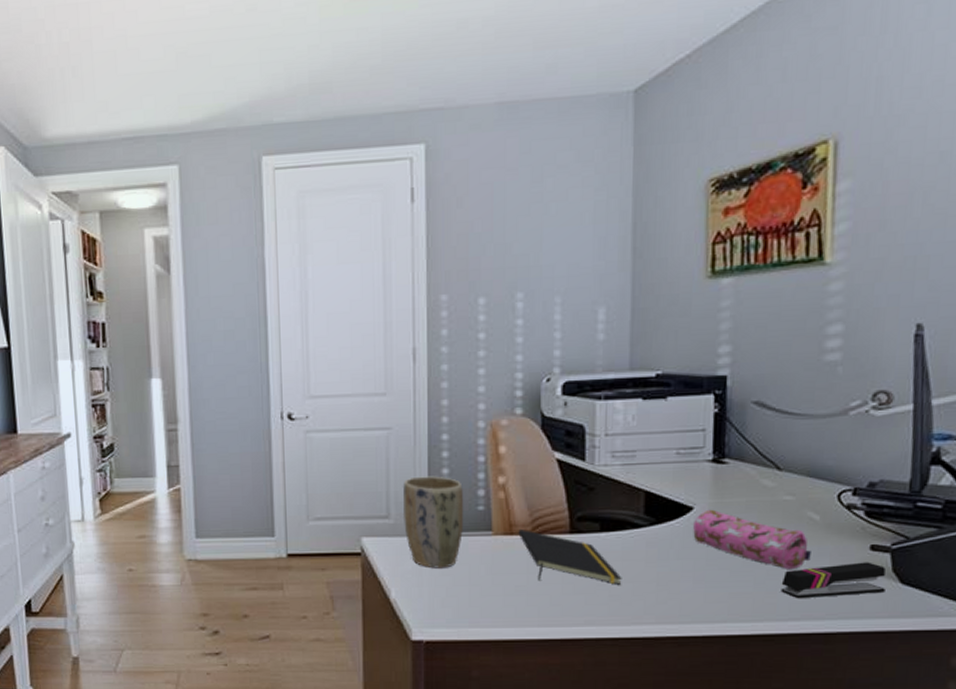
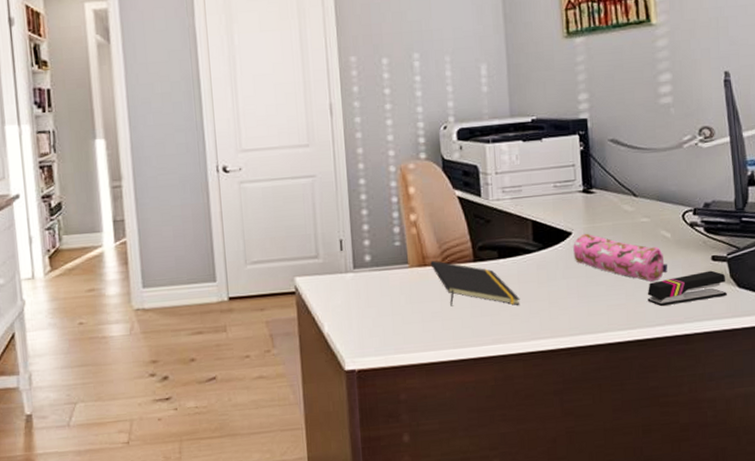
plant pot: present [403,476,464,568] -> none [329,217,384,302]

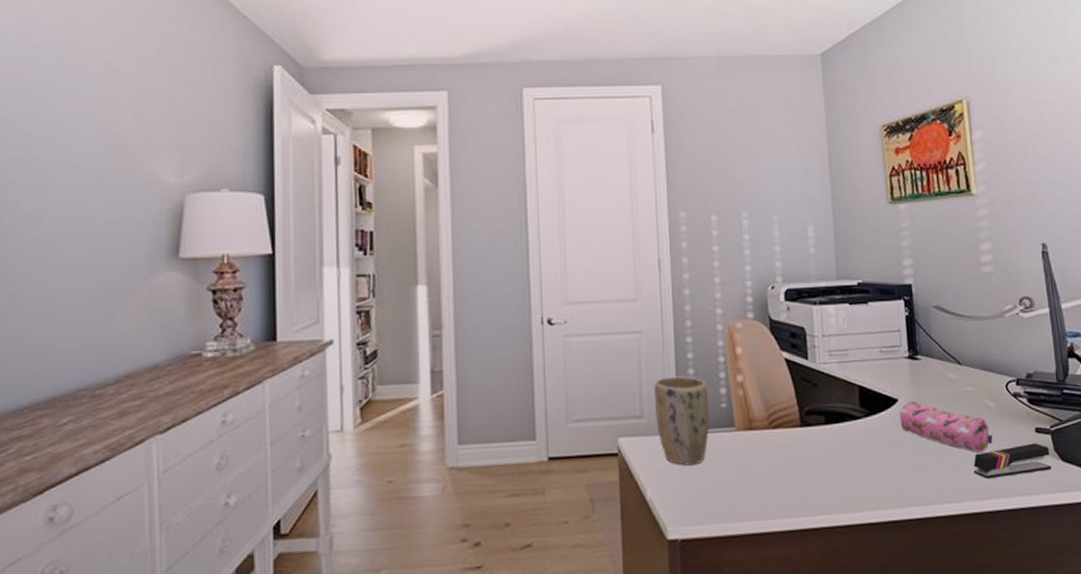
plant pot: none [329,217,384,302] -> present [654,376,710,466]
notepad: present [430,260,520,307] -> none [757,424,847,474]

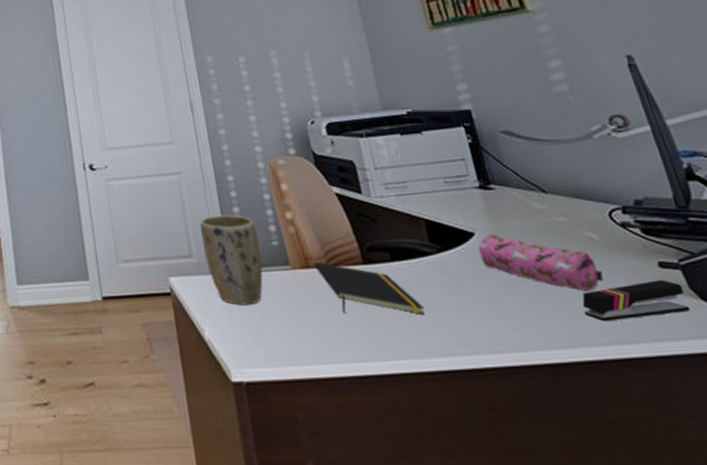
notepad: none [757,424,847,474] -> present [314,261,424,315]

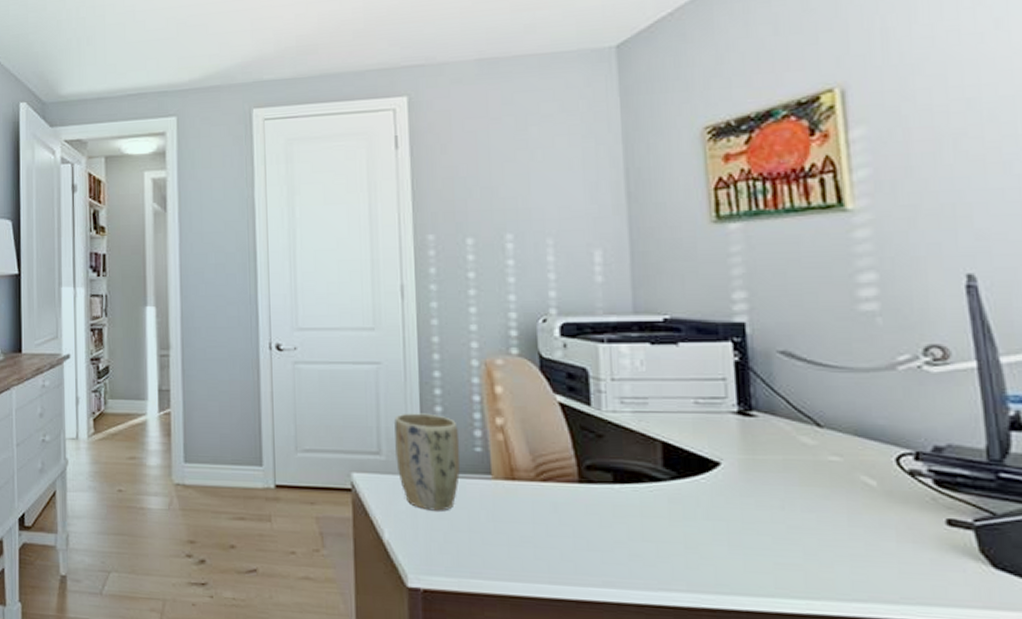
notepad: present [314,261,424,315] -> none [520,474,643,544]
pencil case: present [478,234,604,291] -> none [722,466,871,541]
stapler: present [582,279,690,322] -> none [837,538,974,578]

